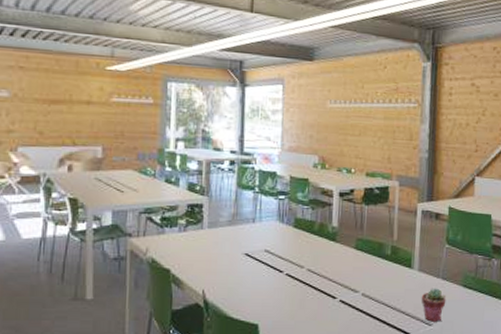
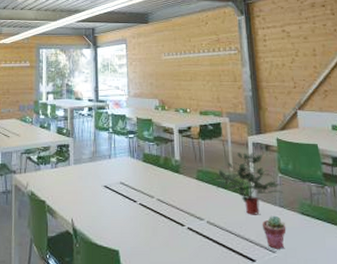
potted plant: none [373,220,451,288] -> present [212,153,285,215]

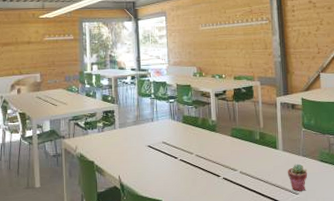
potted plant: present [212,153,285,215] -> none [245,111,307,165]

